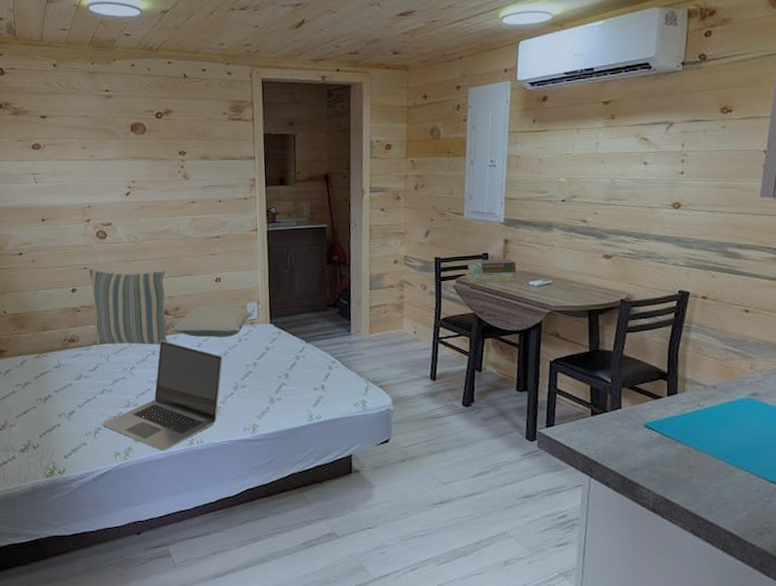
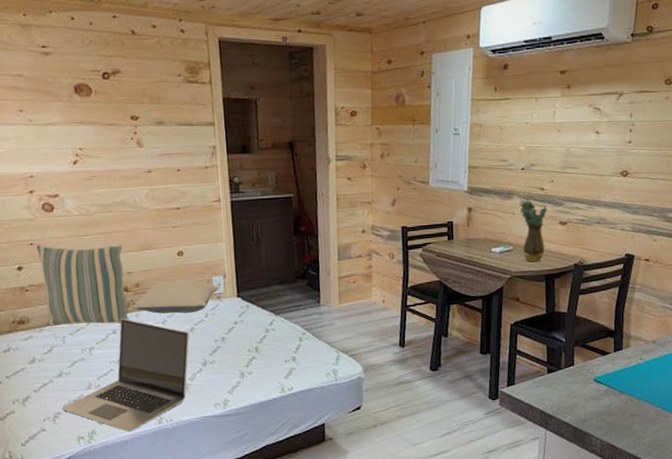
books: present [466,258,517,283] -> none [432,226,480,252]
vase: none [559,230,590,297] -> present [519,198,547,263]

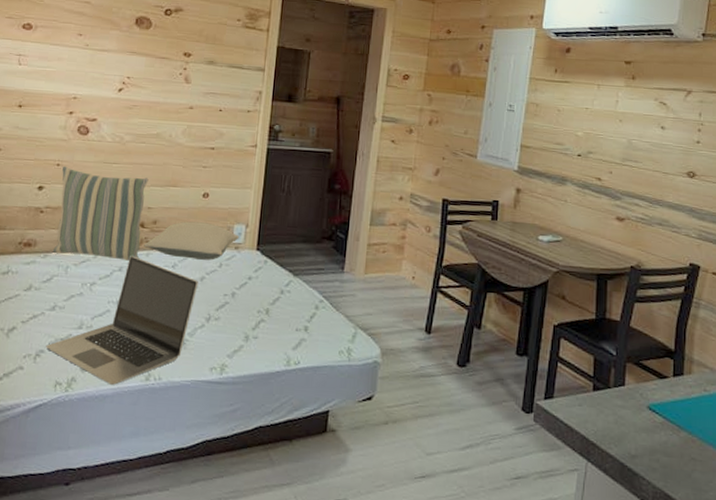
vase: present [519,198,547,263] -> none [573,186,603,258]

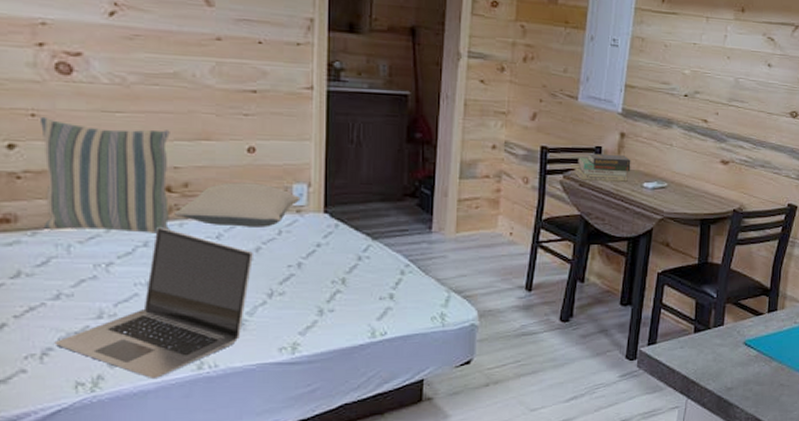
books: none [473,206,527,234] -> present [575,153,631,182]

